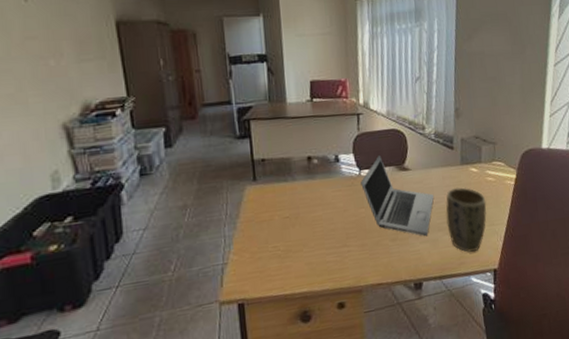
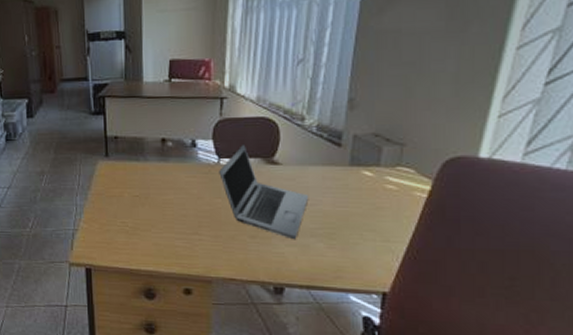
plant pot: present [446,187,487,252] -> none [323,192,381,267]

